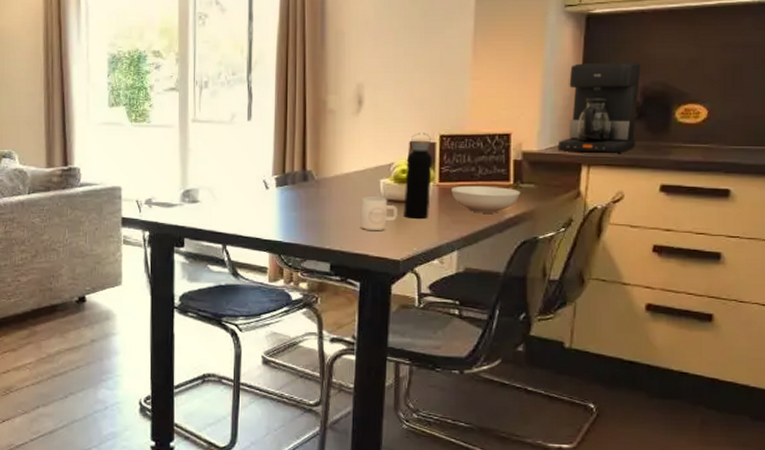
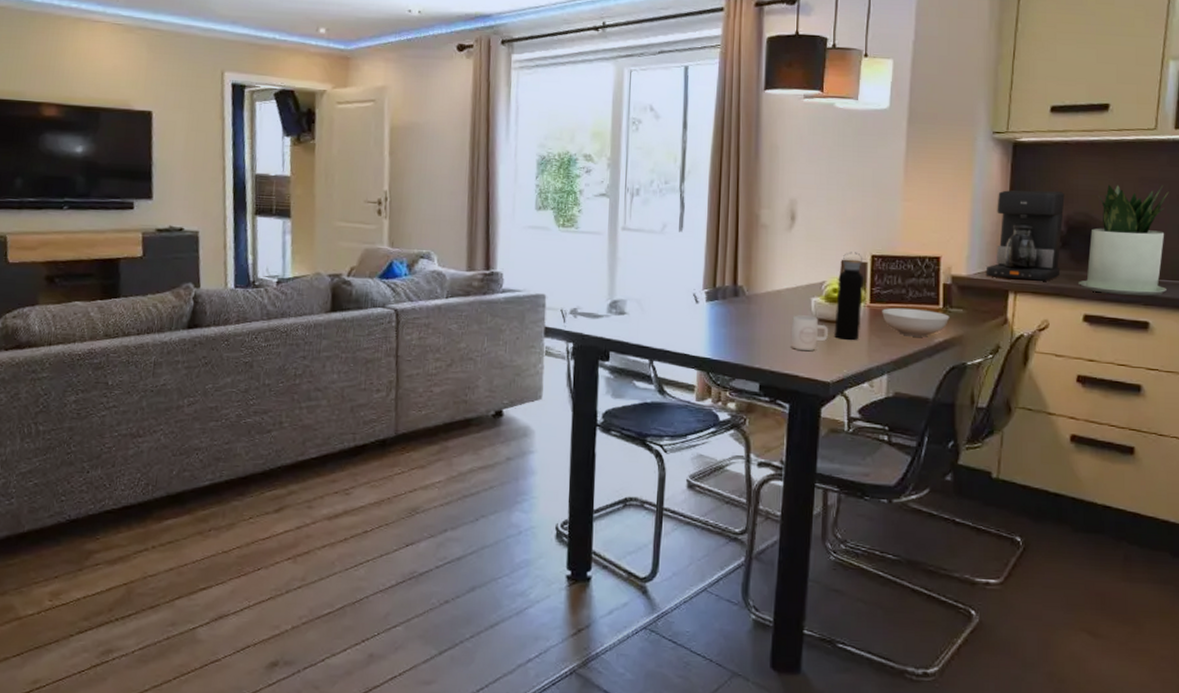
planter: none [655,49,753,164] -> present [1078,184,1169,297]

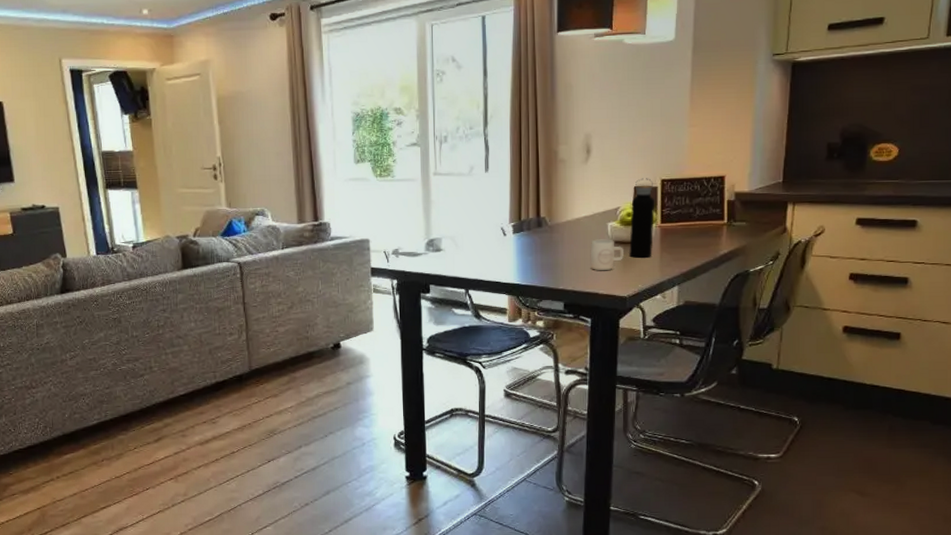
bowl: present [882,307,950,337] -> none [672,225,734,251]
coffee maker: present [986,190,1065,282] -> none [766,106,840,192]
planter: present [1078,184,1169,297] -> none [852,91,939,198]

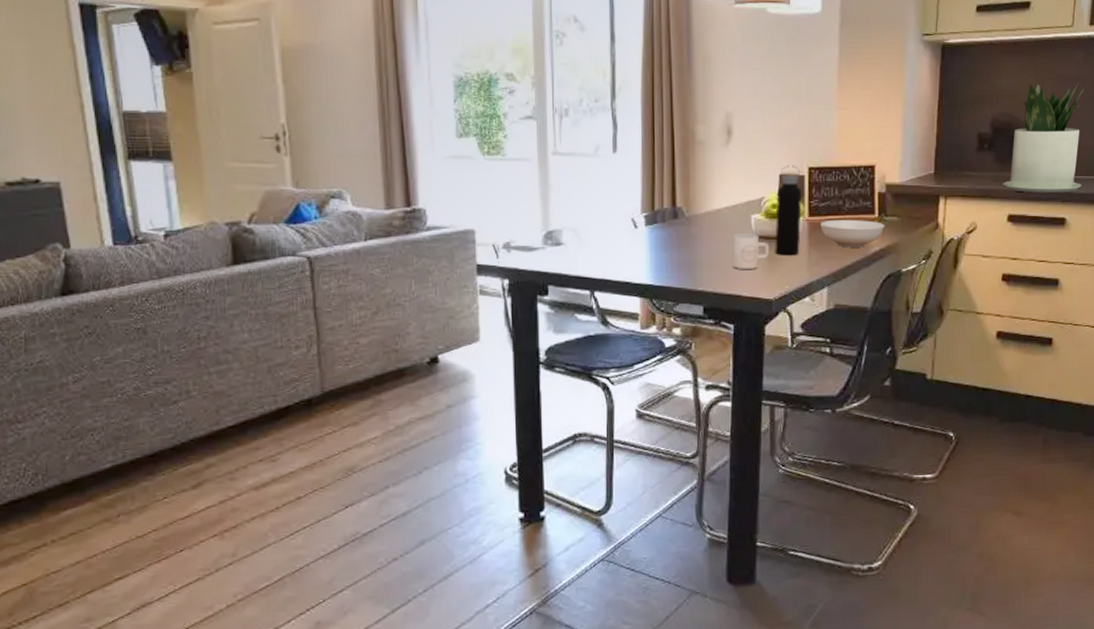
bowl: none [672,225,734,251] -> present [820,219,885,248]
planter: none [852,91,939,198] -> present [1003,82,1084,194]

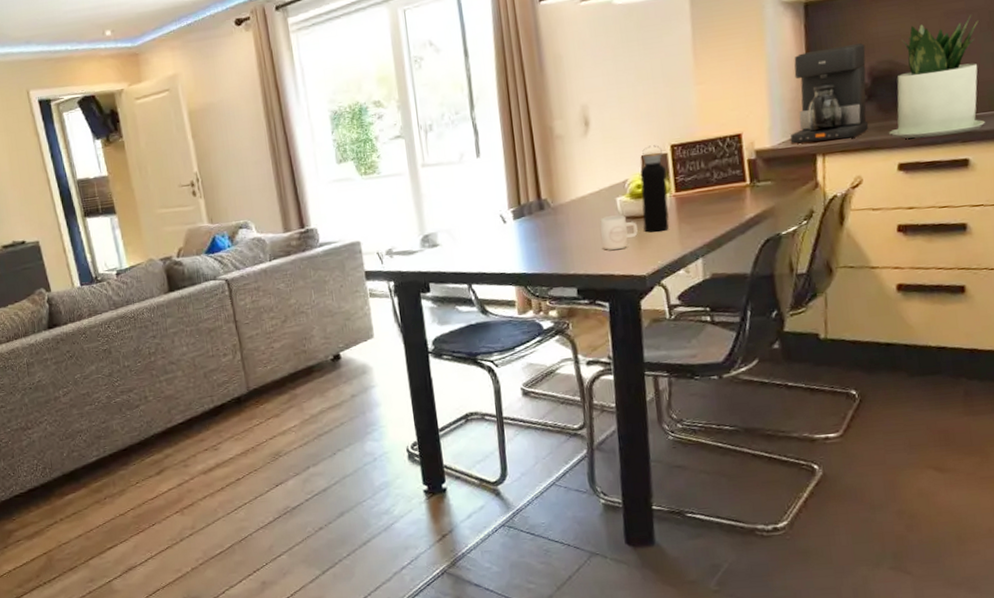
bowl: present [820,219,885,248] -> none [688,188,759,218]
coffee maker: none [918,93,990,185] -> present [790,43,869,144]

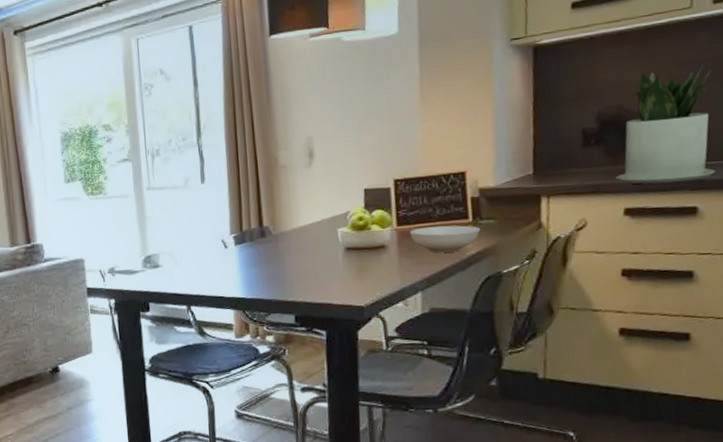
mug: present [599,215,638,251] -> none [319,246,358,280]
water bottle: present [640,145,670,232] -> none [362,179,390,264]
bowl: none [688,188,759,218] -> present [410,225,481,253]
coffee maker: present [790,43,869,144] -> none [514,88,595,184]

